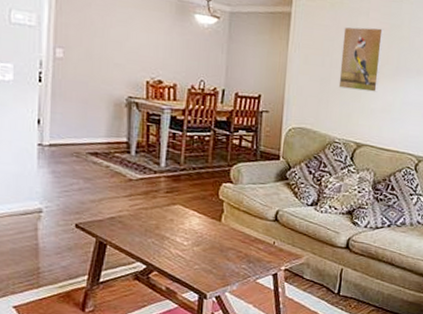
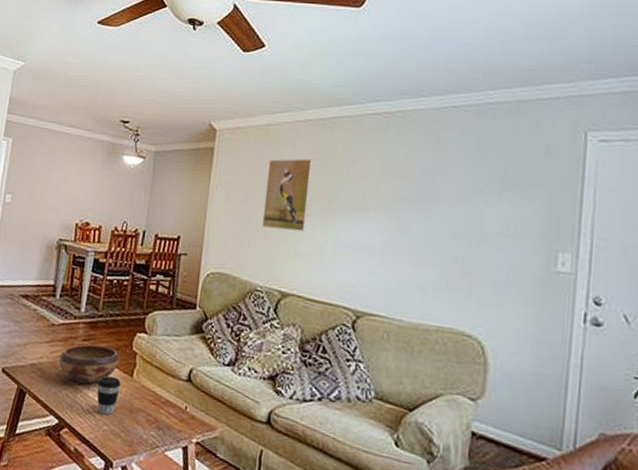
decorative bowl: none [141,195,207,232] -> present [59,344,120,385]
coffee cup: none [185,222,209,256] -> present [97,376,121,415]

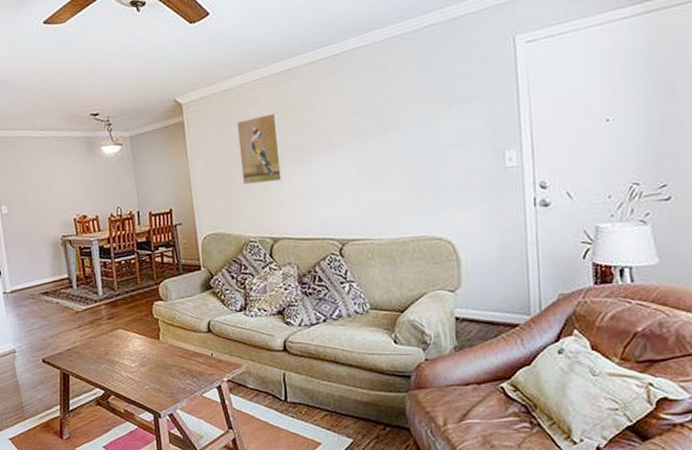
decorative bowl: present [59,344,120,385] -> none [90,319,145,356]
coffee cup: present [97,376,121,415] -> none [130,343,152,377]

